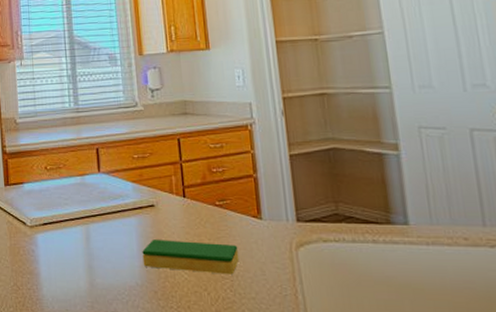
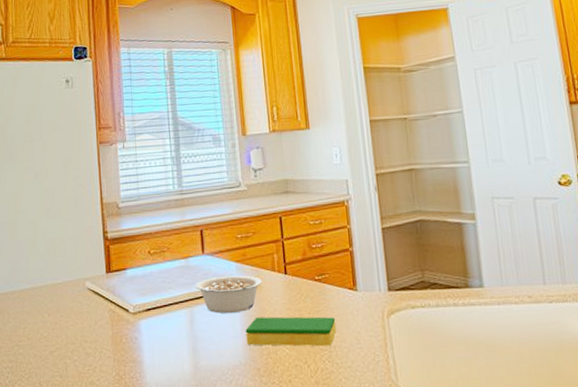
legume: none [91,195,159,233] -> present [195,275,262,314]

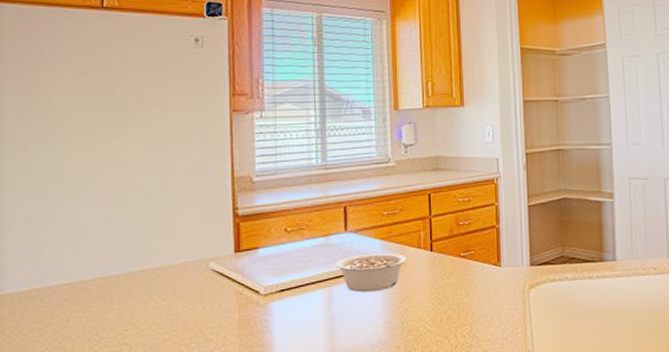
dish sponge: present [245,316,337,347] -> none [387,292,479,323]

